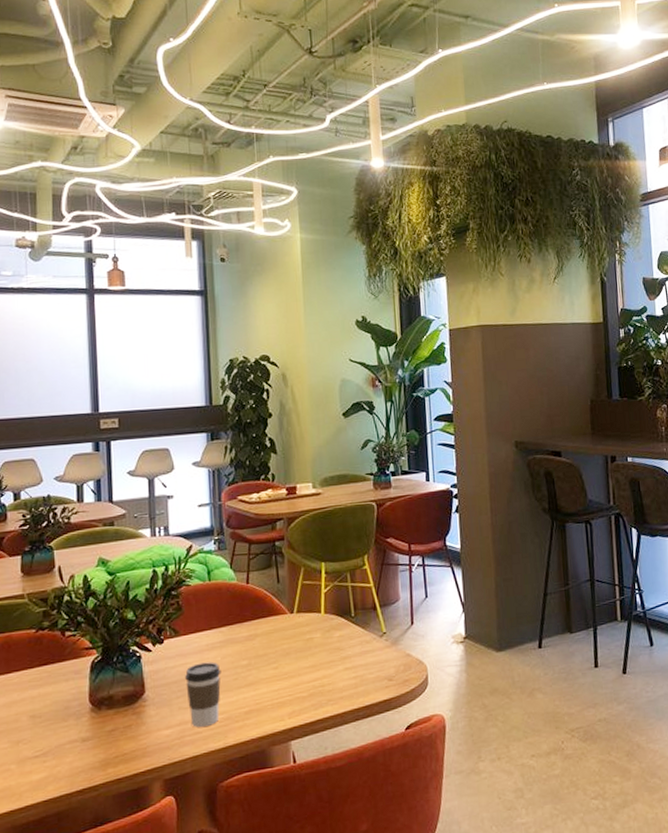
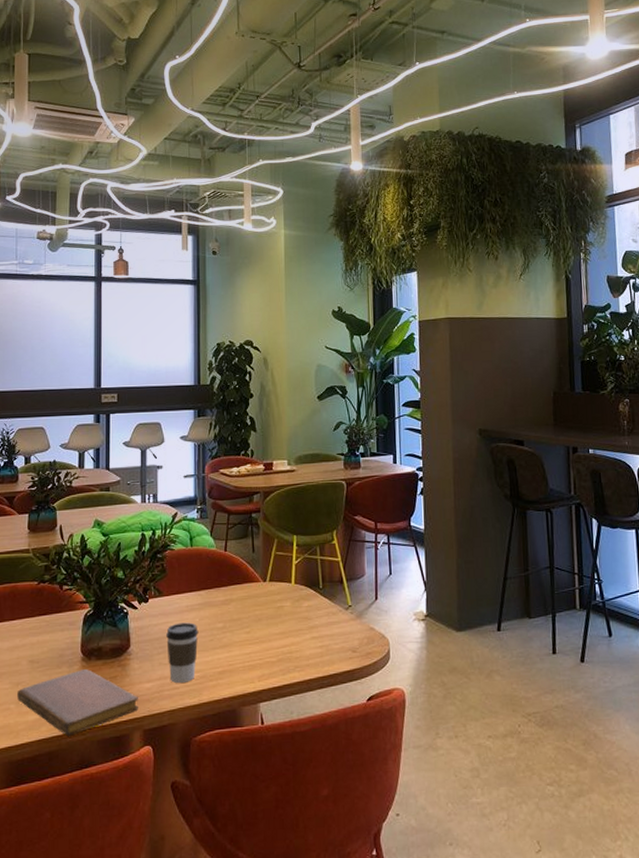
notebook: none [18,720,157,794] -> present [17,669,138,736]

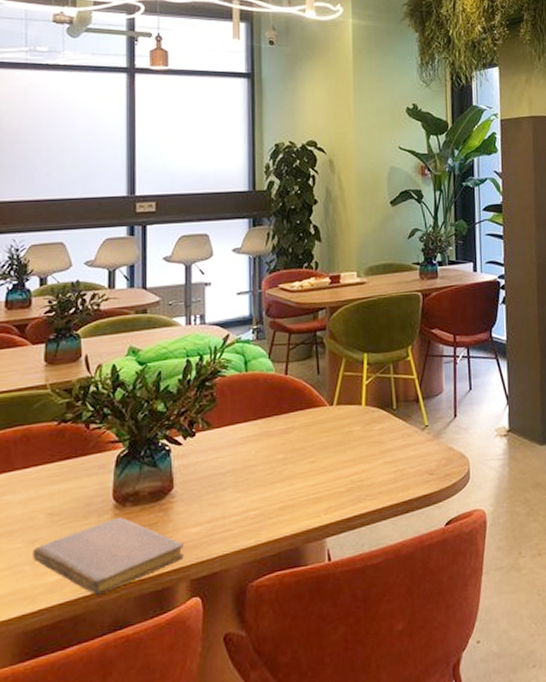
coffee cup: present [166,622,199,683] -> none [217,456,255,524]

